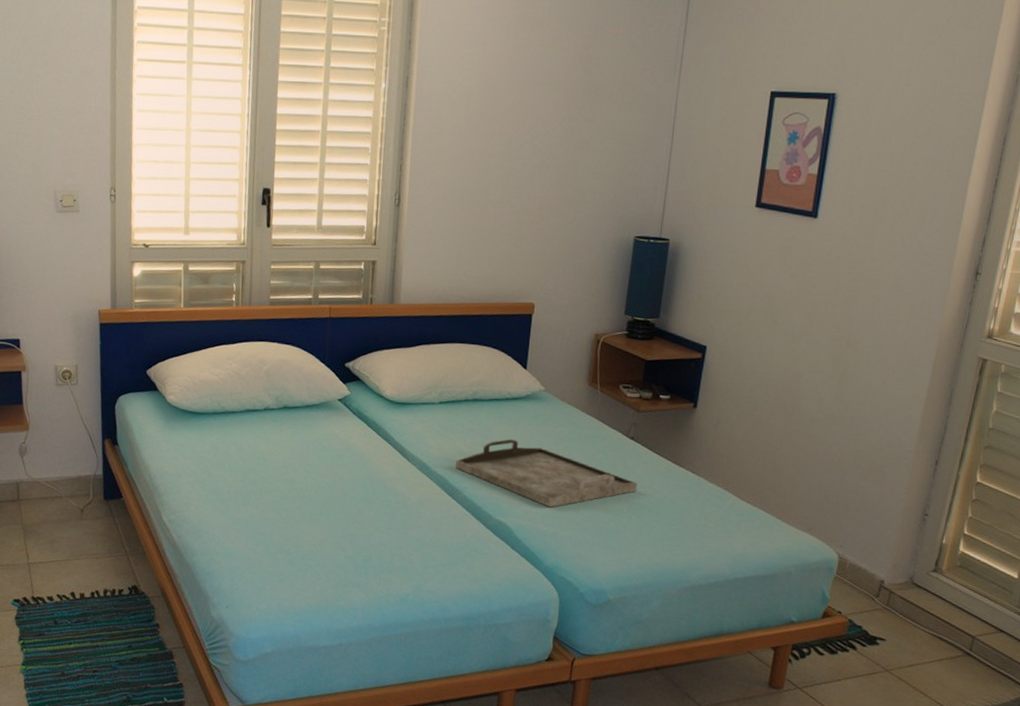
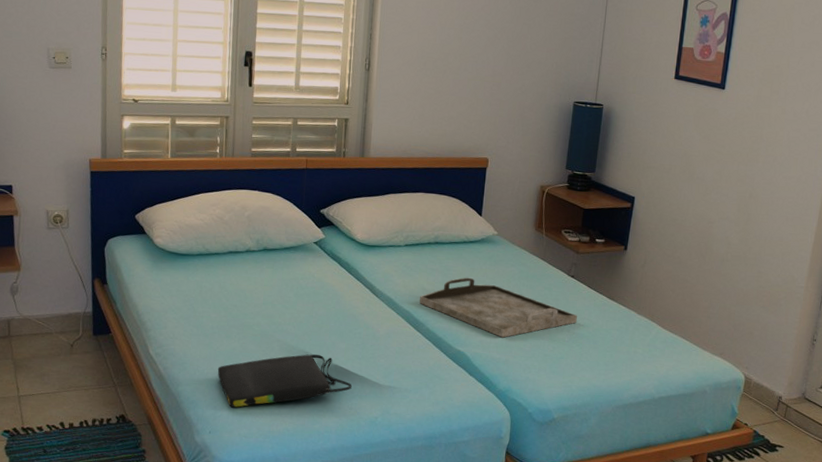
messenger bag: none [234,523,380,580] -> present [217,354,352,407]

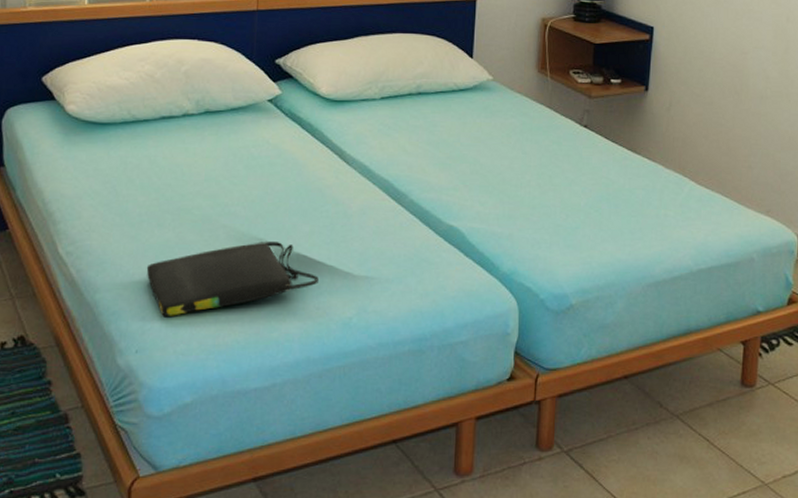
serving tray: present [419,277,578,338] -> none [401,133,595,207]

